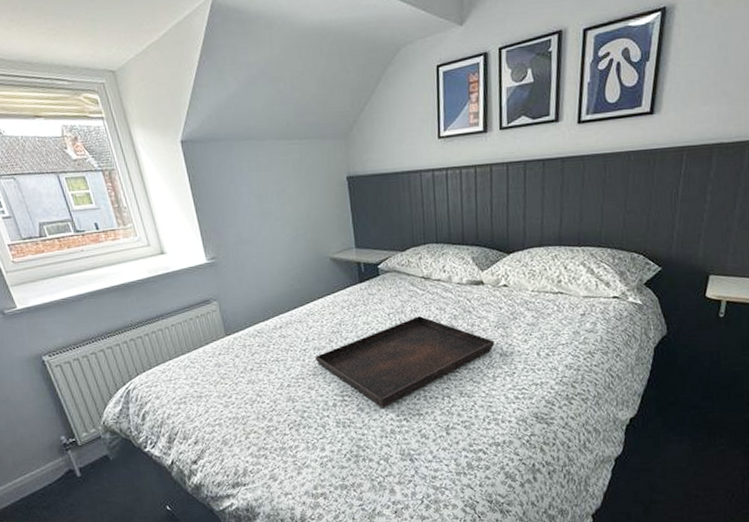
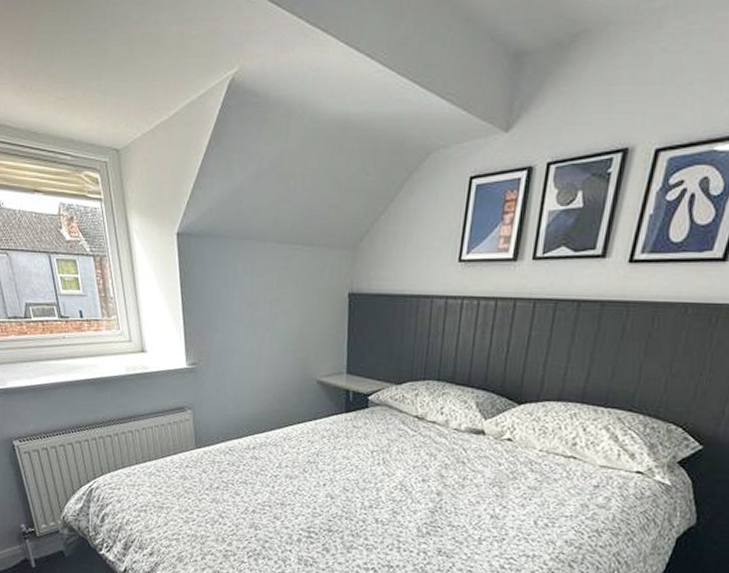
serving tray: present [315,316,495,408] -> none [286,459,487,553]

